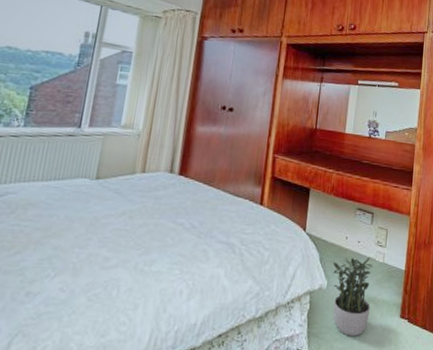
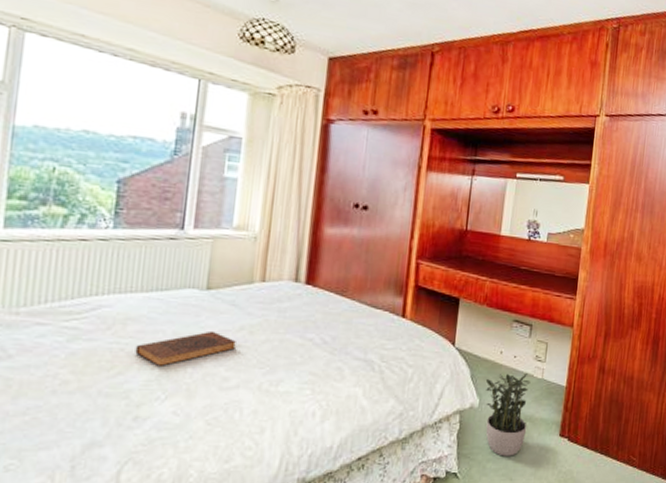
book: none [32,215,118,247] -> present [135,330,236,366]

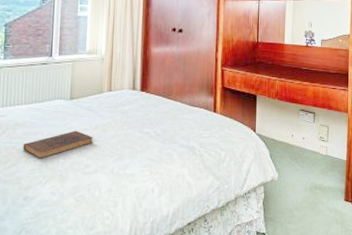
potted plant: present [485,373,531,456] -> none [282,151,318,219]

